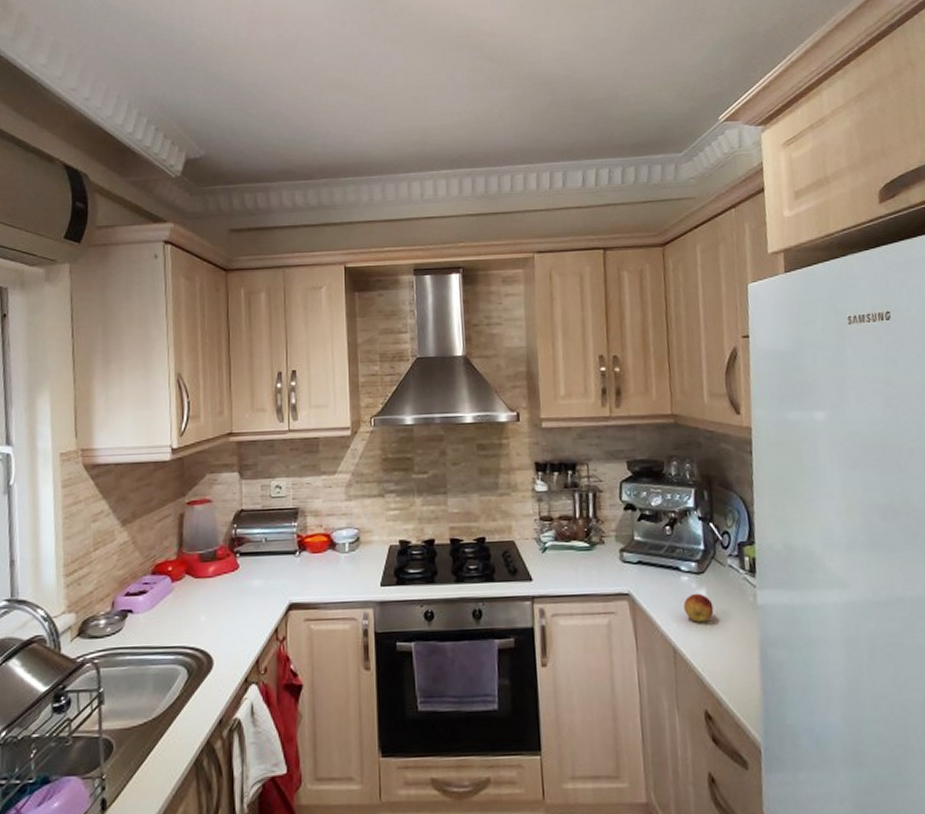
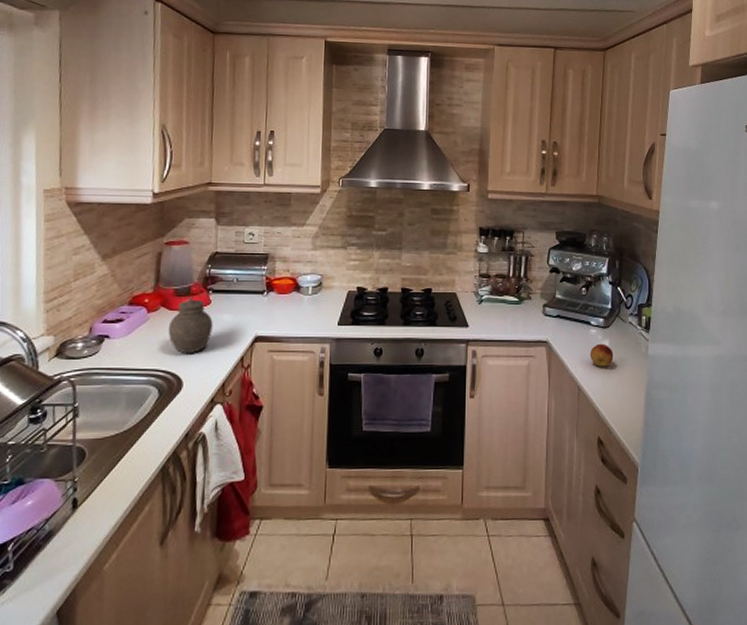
jar: none [194,561,242,628] -> present [168,297,213,354]

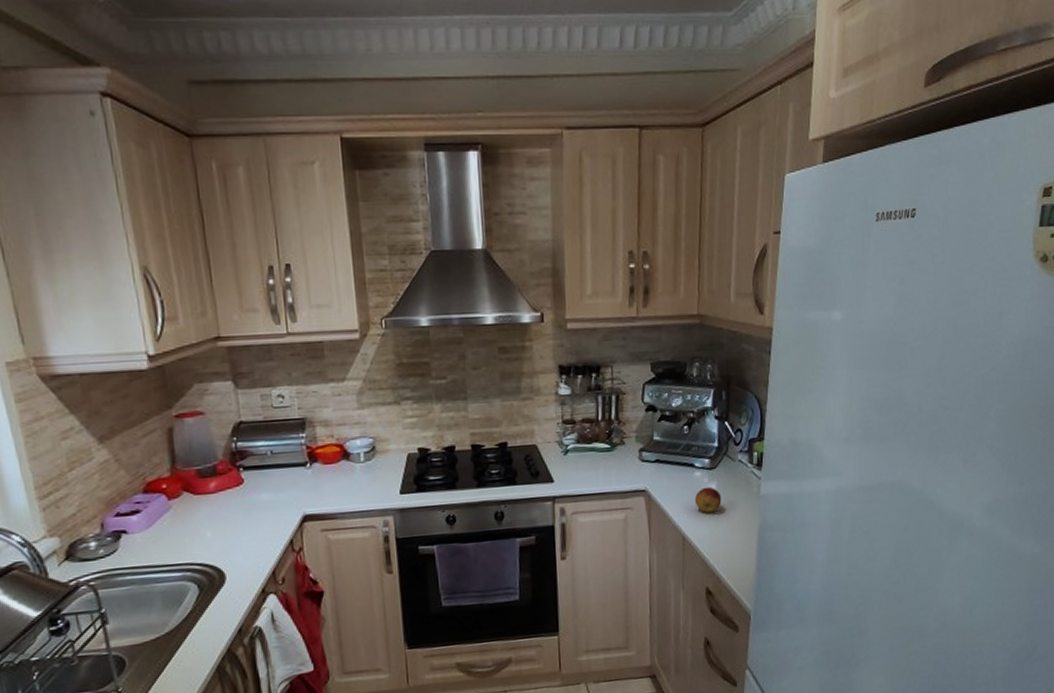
jar: present [168,297,213,354] -> none [196,477,251,543]

